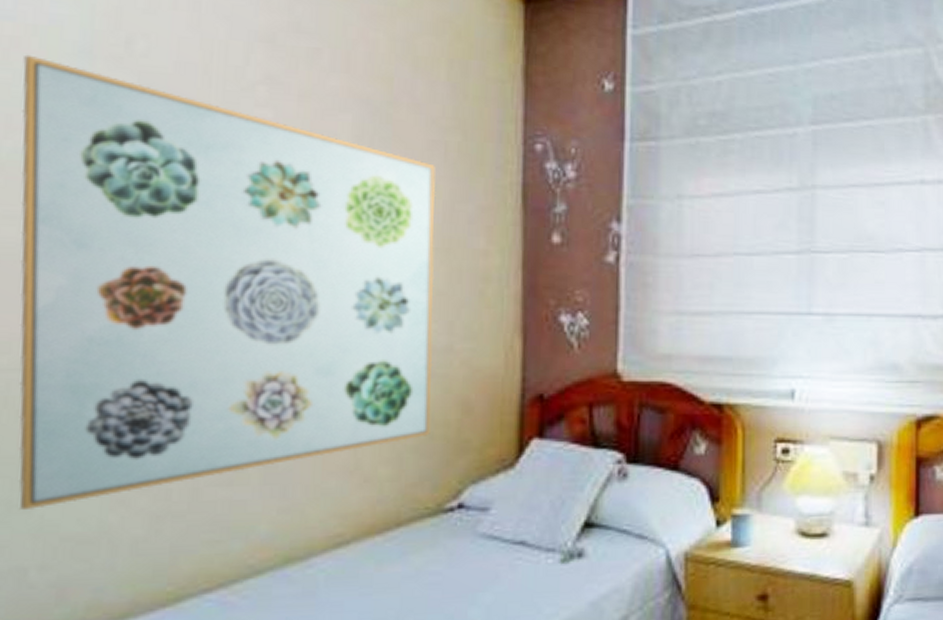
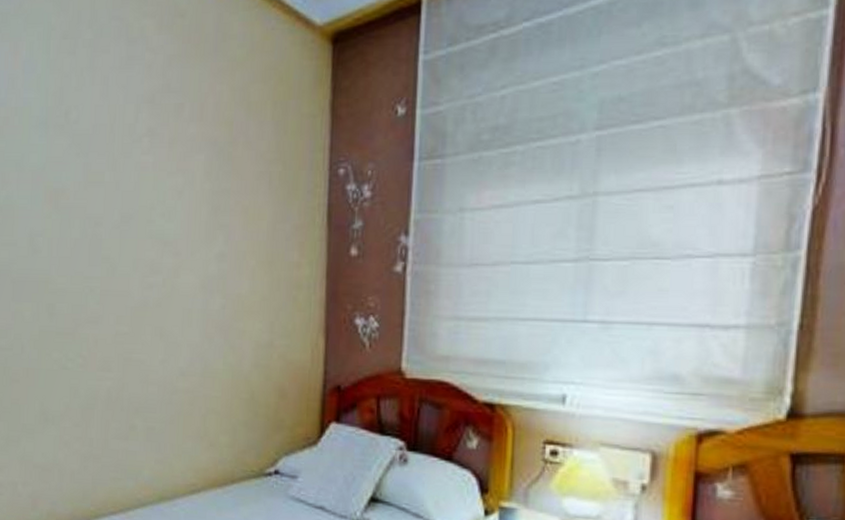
wall art: present [18,54,436,509] -> none [10,129,263,444]

